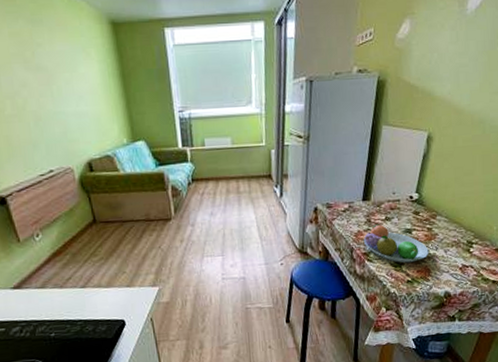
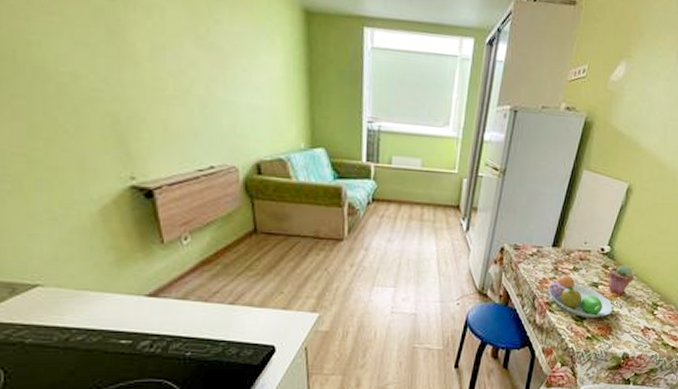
potted succulent: none [420,208,447,237] -> present [608,264,635,294]

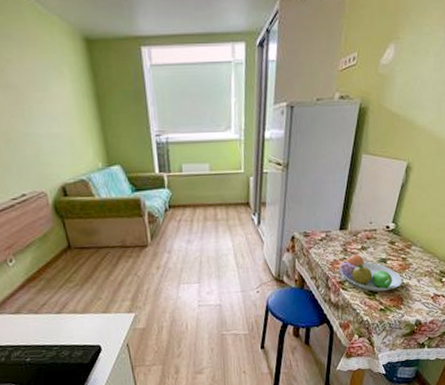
potted succulent: present [608,264,635,294] -> none [395,238,421,266]

